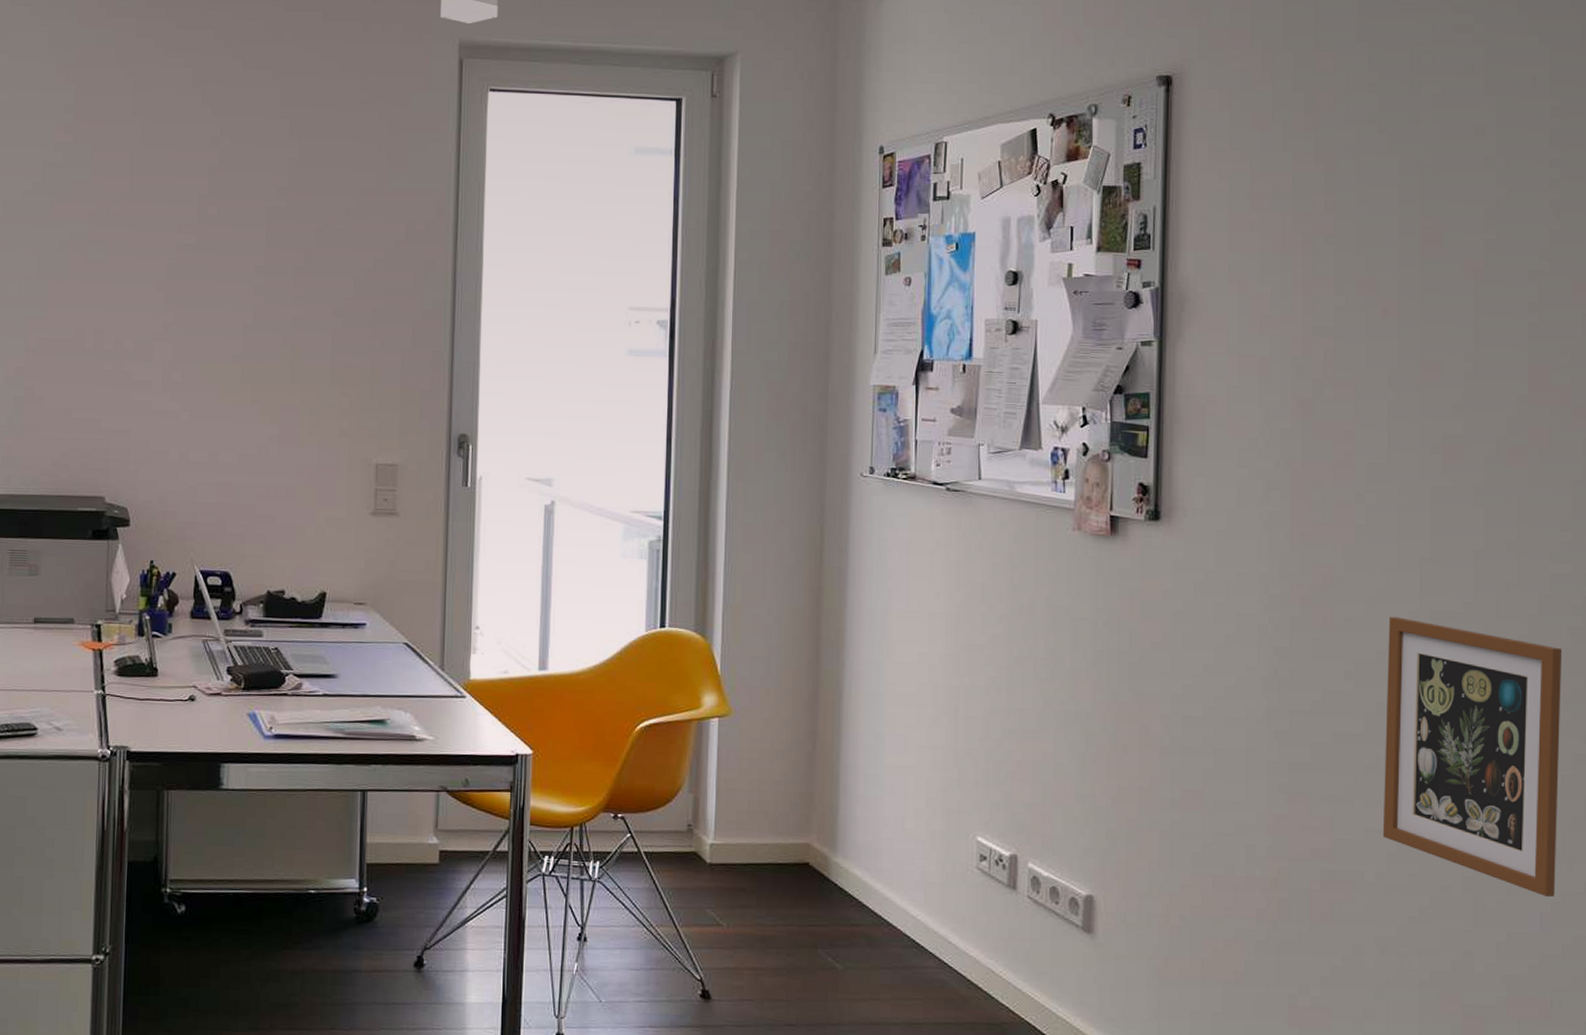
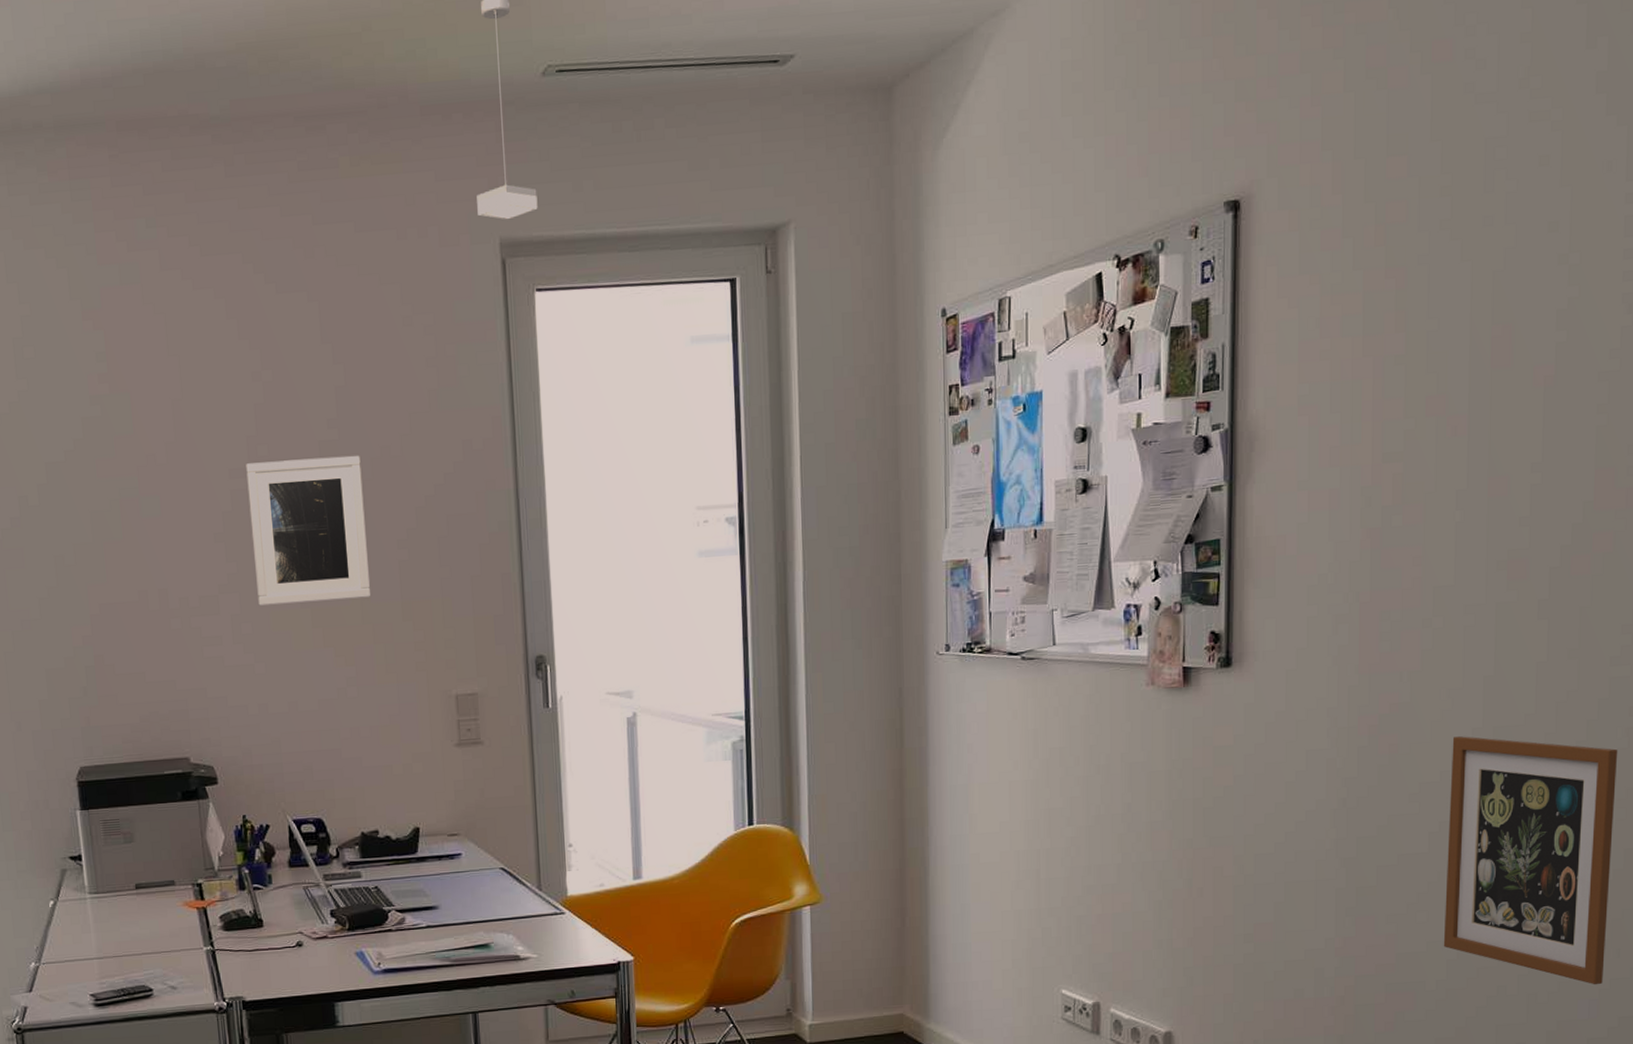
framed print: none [191,221,306,360] -> present [246,455,372,606]

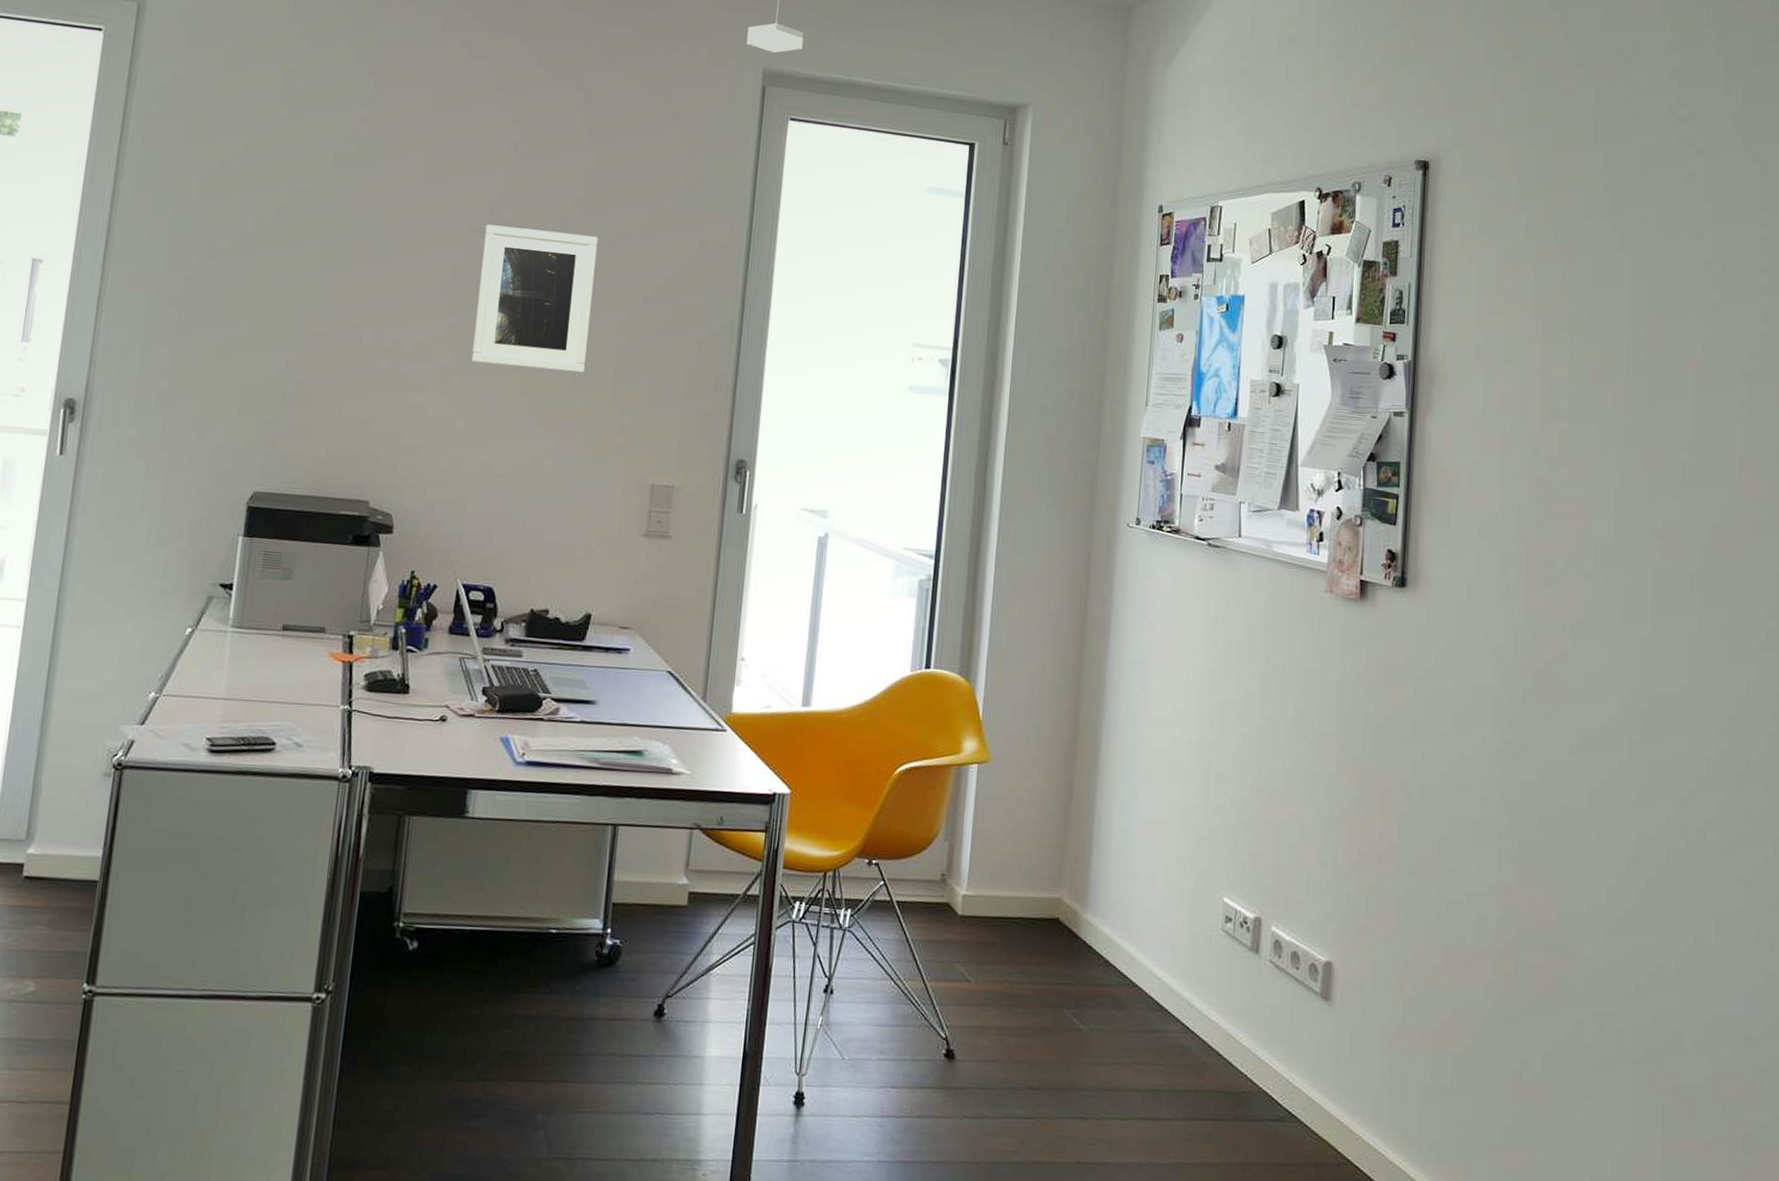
picture frame: present [1443,736,1618,985] -> none [1602,694,1767,978]

